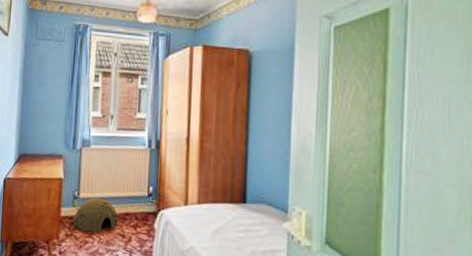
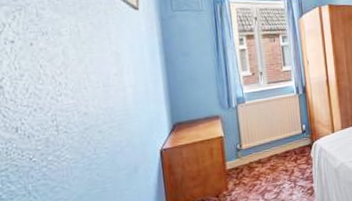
woven basket: present [72,197,118,233] -> none [239,144,280,177]

